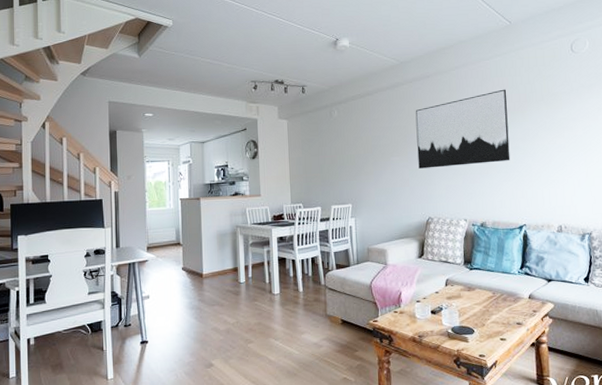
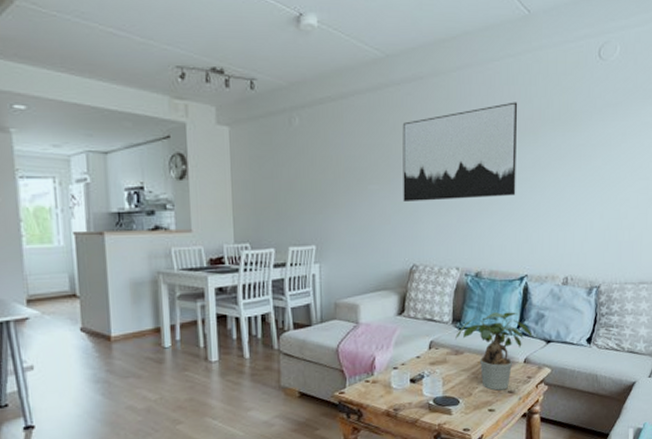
potted plant: none [467,255,534,322] -> present [456,312,532,391]

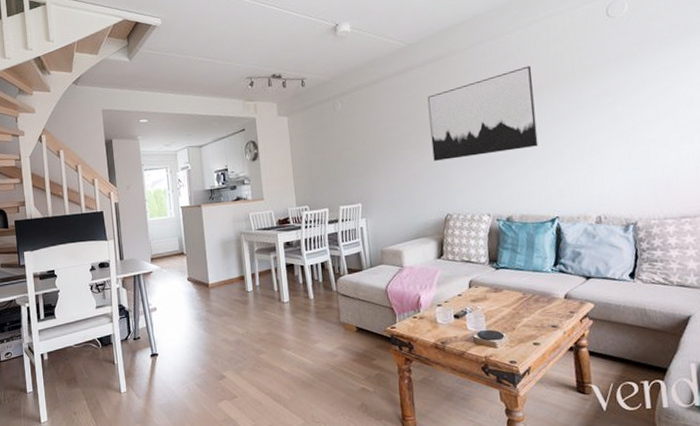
potted plant: present [456,312,532,391] -> none [493,251,570,325]

